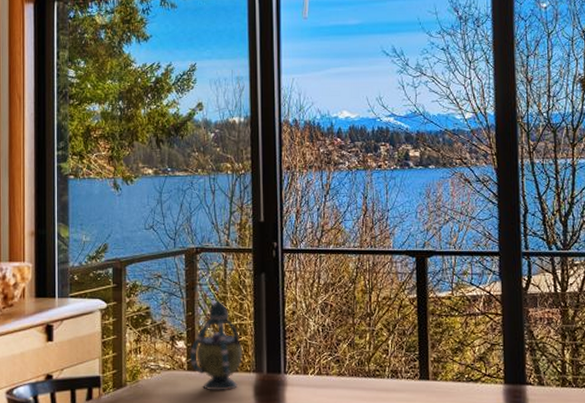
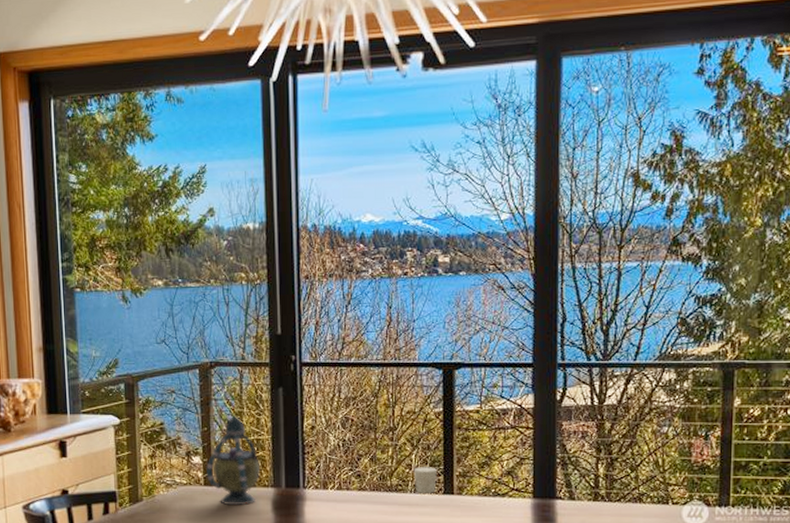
candle: none [390,352,413,380] -> present [413,467,437,494]

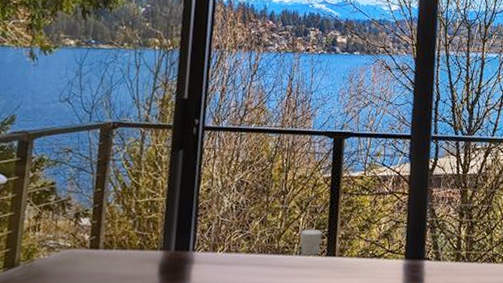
teapot: present [205,415,261,506] -> none [93,176,152,270]

